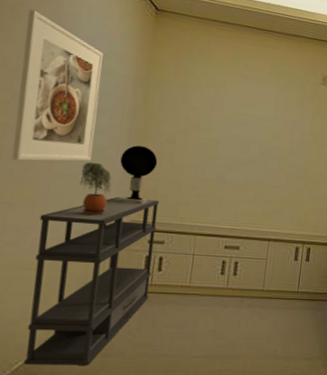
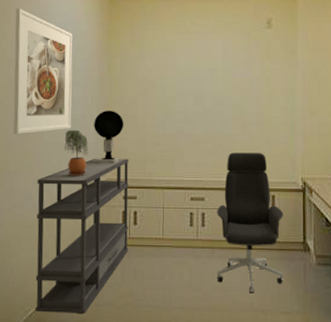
office chair: none [243,203,317,341] -> present [216,152,284,294]

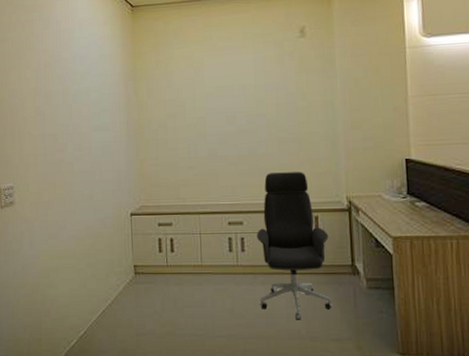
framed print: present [13,8,73,135] -> none [37,35,101,165]
bookshelf: present [35,158,129,314] -> none [71,184,167,343]
potted plant: present [64,129,88,177] -> none [95,157,120,205]
table lamp: present [94,111,124,164] -> none [124,135,155,191]

